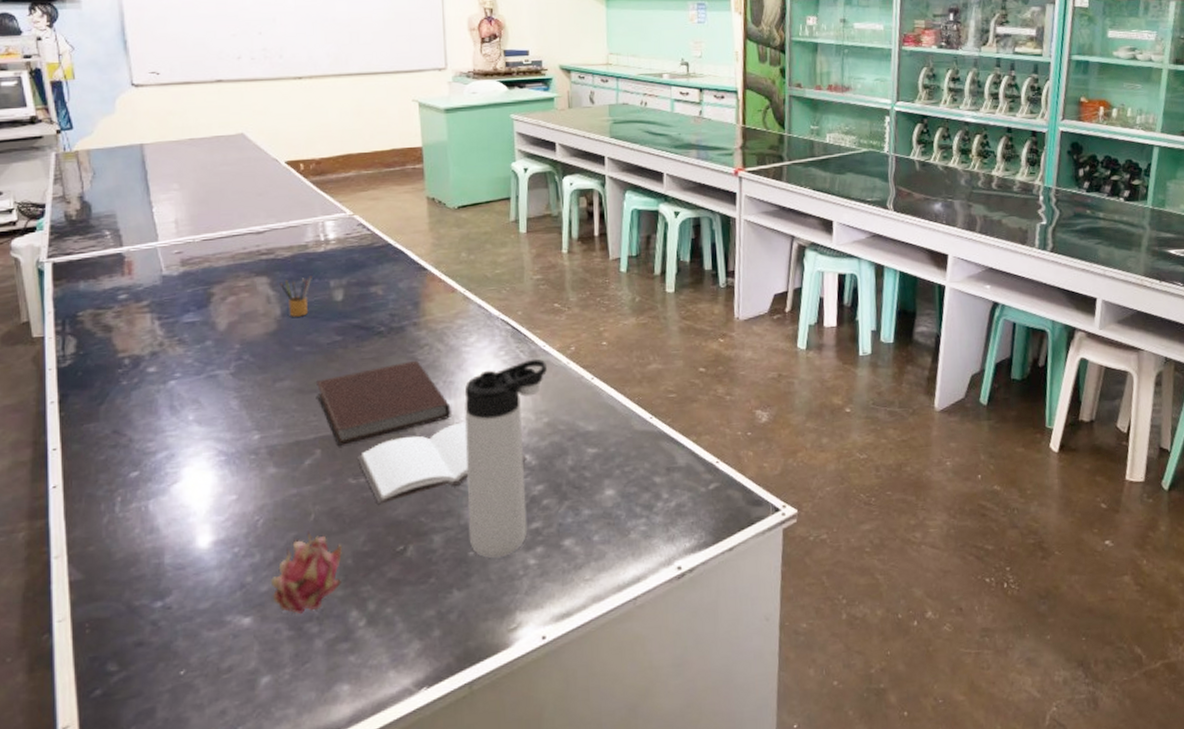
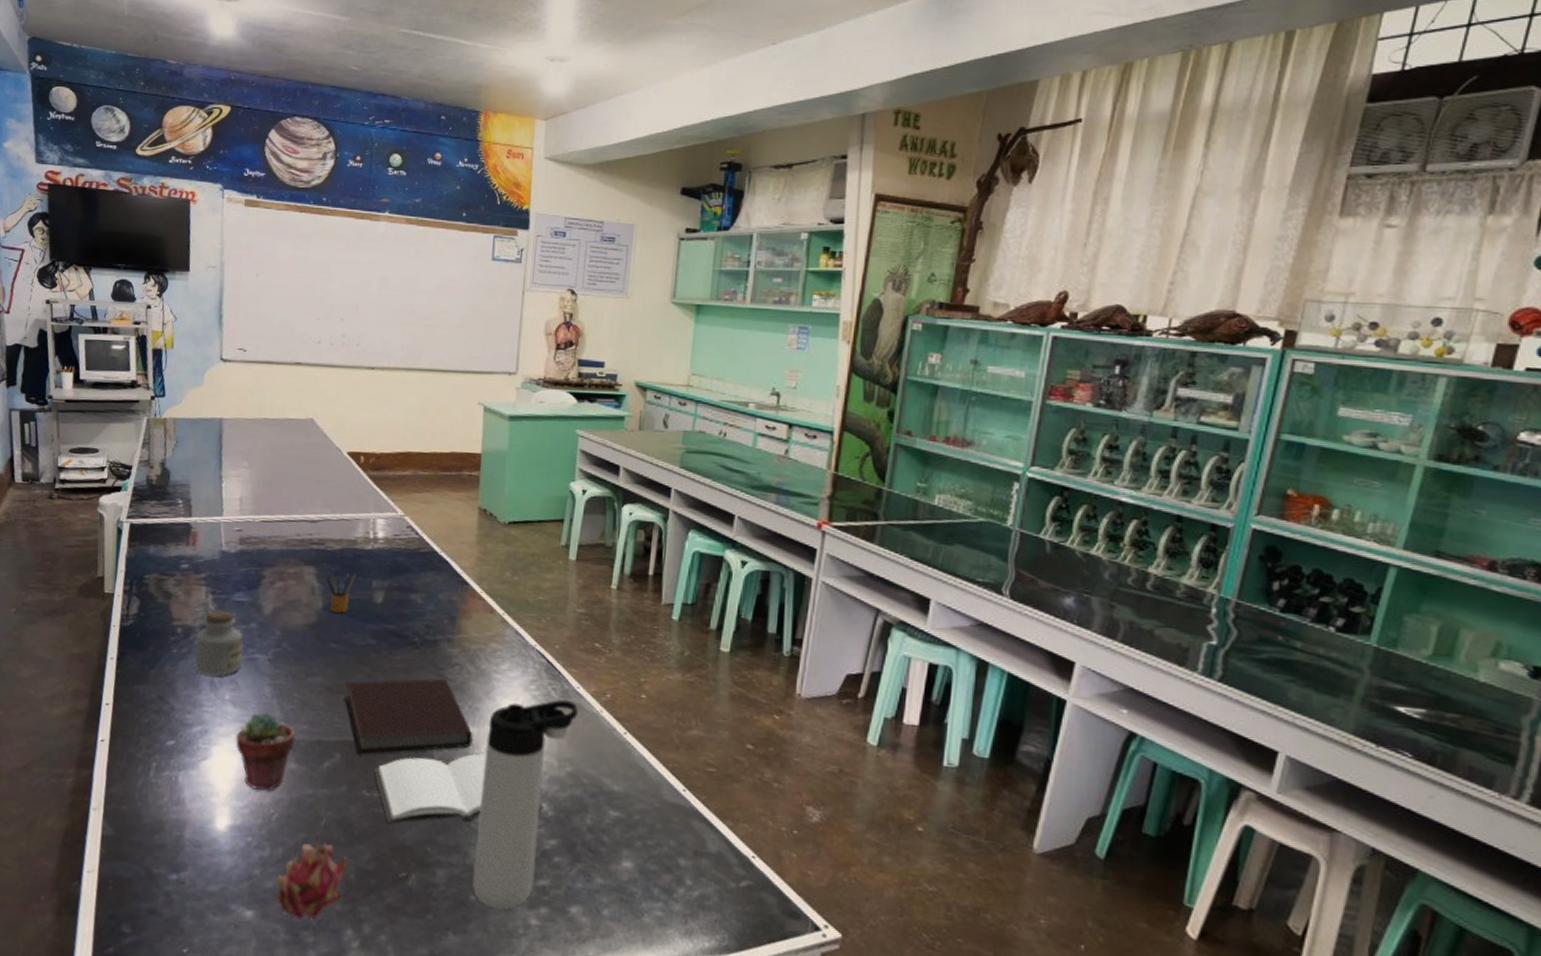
jar: none [145,333,202,401] -> present [194,610,244,676]
potted succulent: none [205,423,271,502] -> present [235,711,296,791]

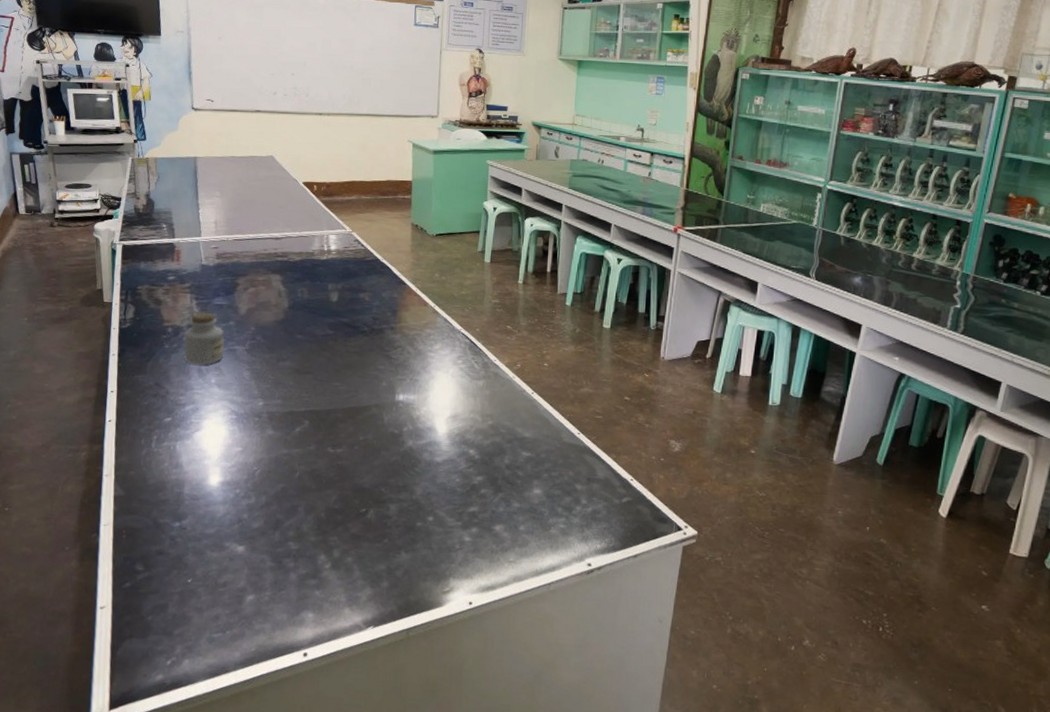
potted succulent: present [235,711,296,791] -> none [221,391,271,453]
fruit: present [275,835,347,921] -> none [261,485,318,551]
pencil box: present [325,572,357,613] -> none [289,278,315,311]
notebook: present [344,678,473,754] -> none [309,358,414,420]
book: present [373,752,544,824] -> none [336,414,472,473]
thermos bottle: present [472,699,578,910] -> none [418,370,496,532]

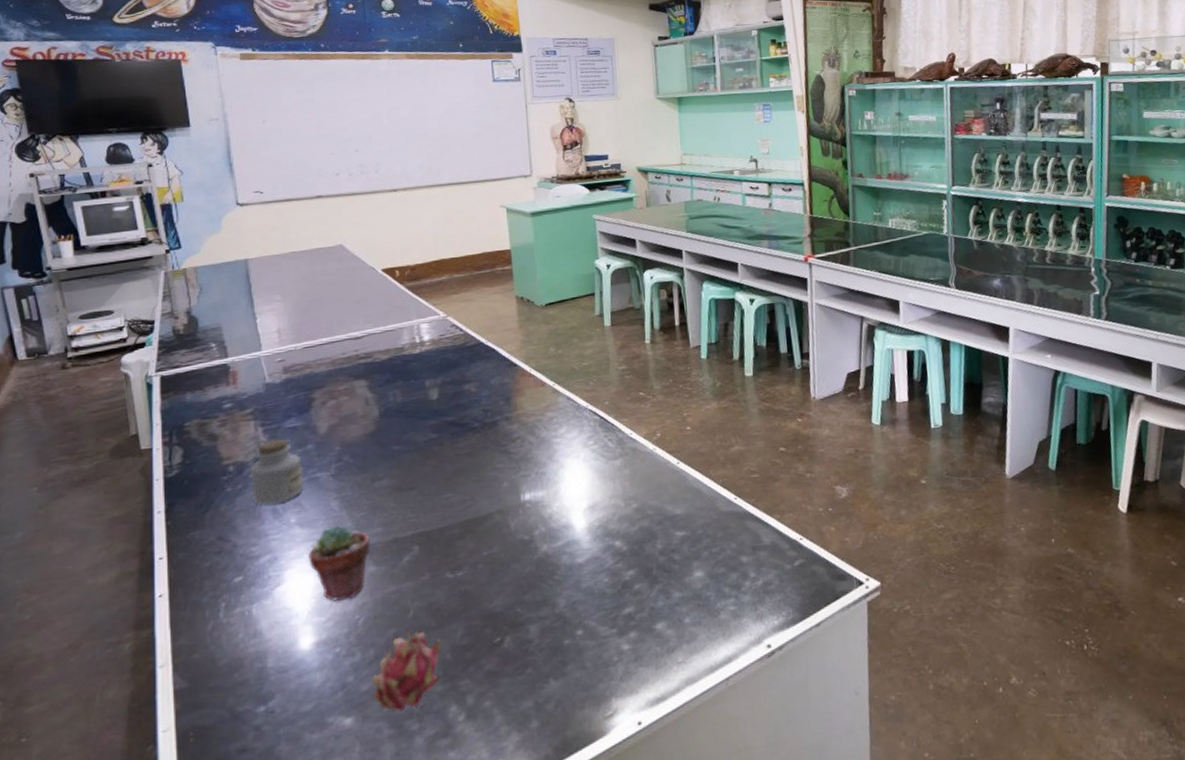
potted succulent: none [221,391,271,453] -> present [307,524,371,602]
fruit: none [261,485,318,551] -> present [372,627,441,713]

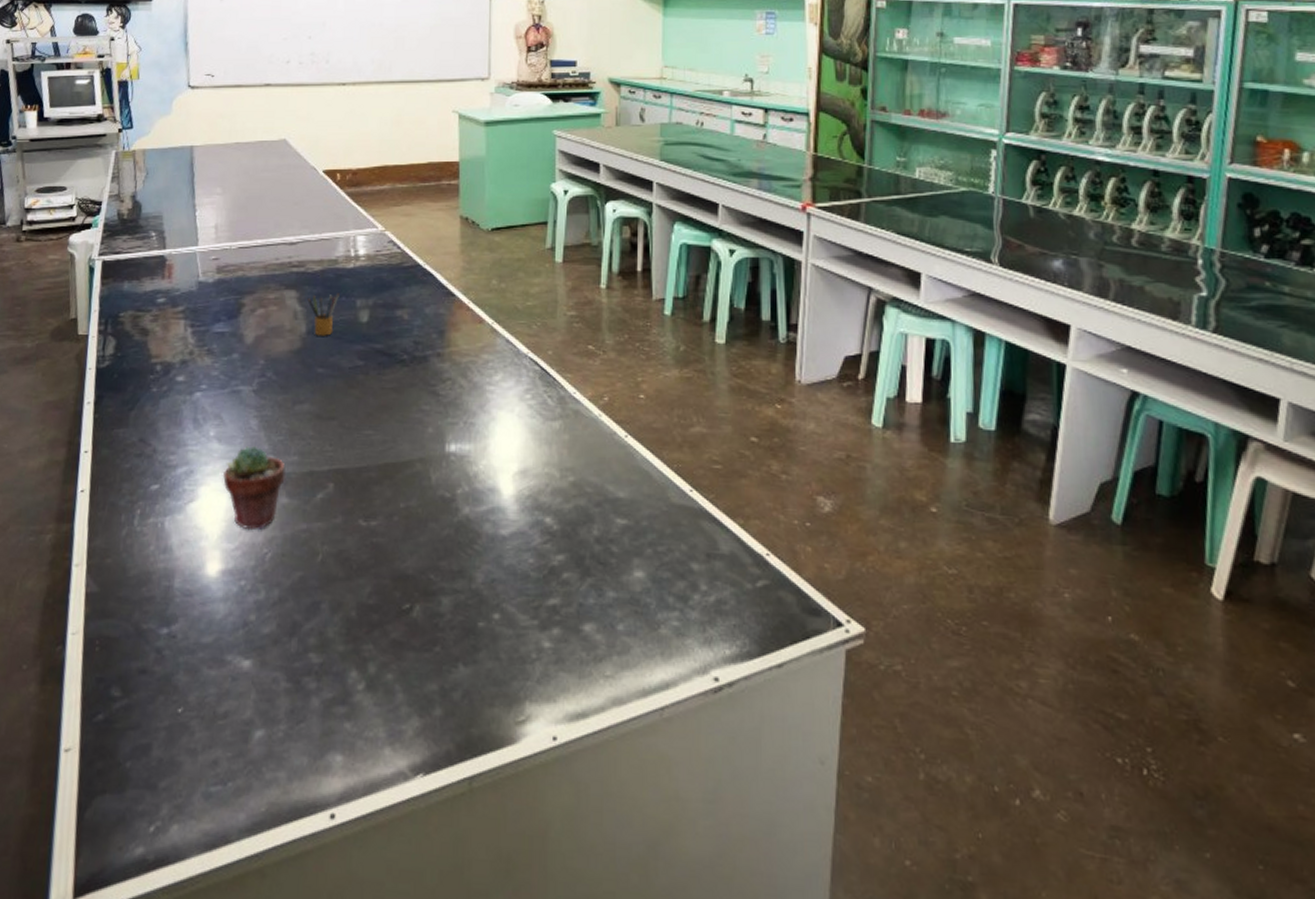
jar: present [249,438,304,505] -> none [174,343,226,413]
fruit: present [372,627,441,713] -> none [273,572,347,666]
pencil box: none [377,377,408,418] -> present [307,293,340,336]

